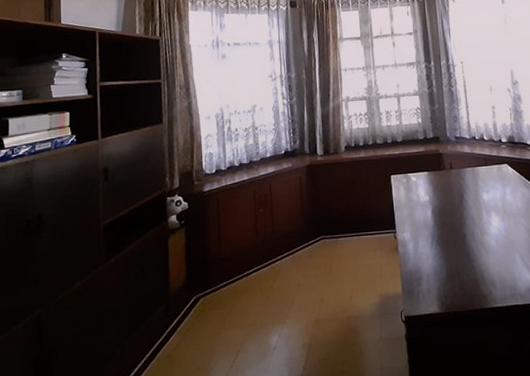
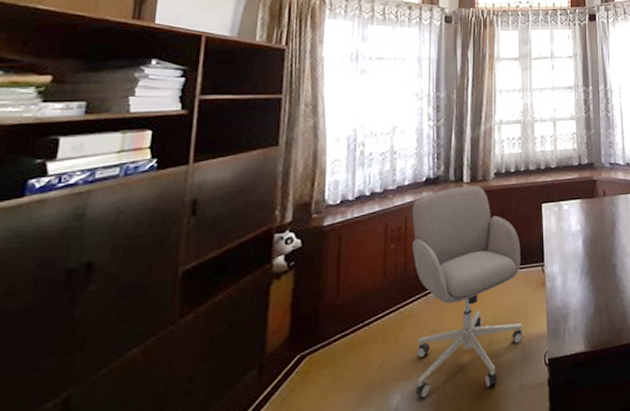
chair: none [275,158,380,341] -> present [412,185,522,399]

